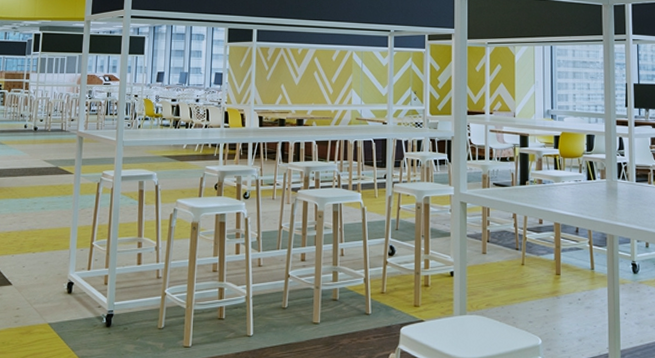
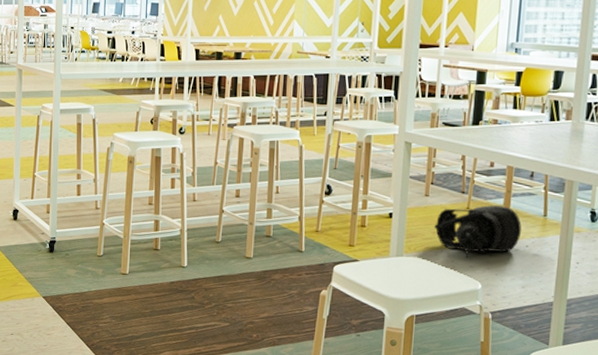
tactical helmet: none [493,261,573,313] -> present [434,205,522,257]

